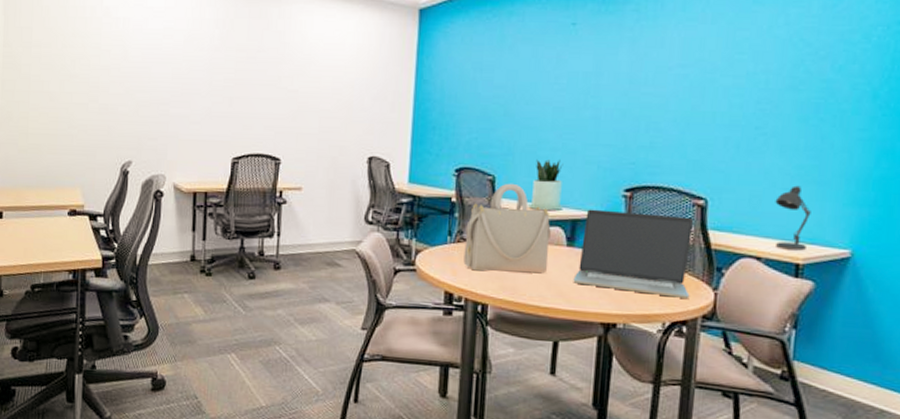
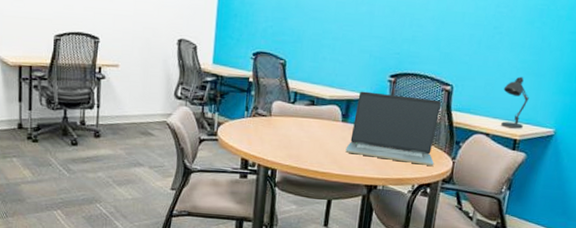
handbag: present [463,183,551,274] -> none [257,66,330,145]
planter: present [528,159,563,211] -> none [312,47,343,92]

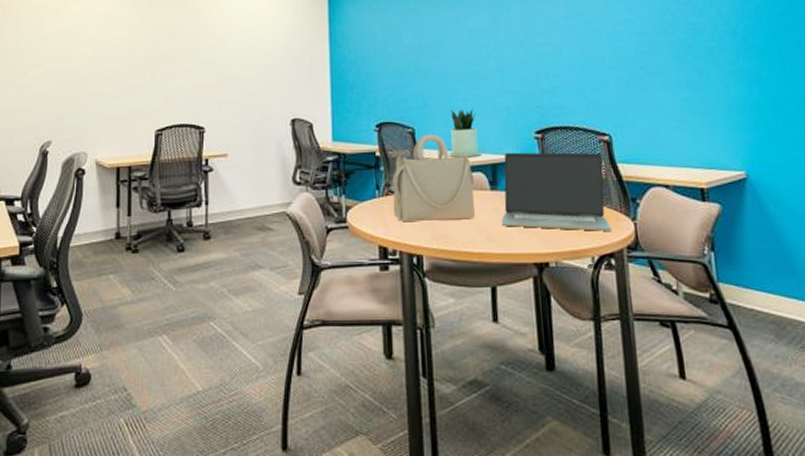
handbag: none [257,66,330,145] -> present [392,134,476,222]
planter: none [312,47,343,92] -> present [449,109,482,158]
desk lamp: present [501,76,529,129] -> none [670,116,707,176]

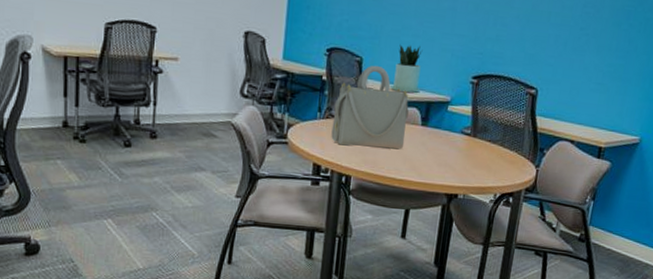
laptop: present [501,152,612,231] -> none [424,93,526,174]

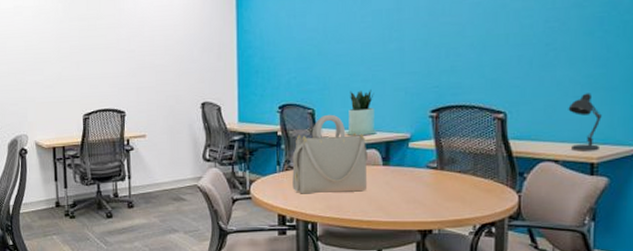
desk lamp: none [586,81,615,137] -> present [568,93,602,152]

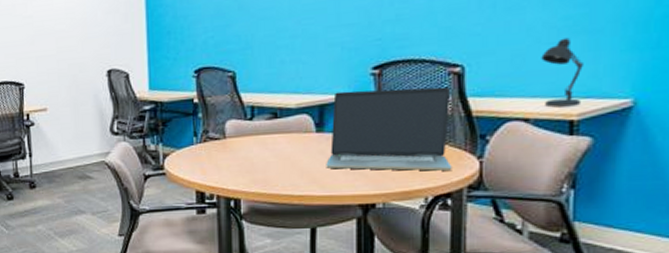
handbag: present [292,114,368,194] -> none [211,76,299,168]
planter: present [346,90,377,136] -> none [272,47,309,100]
laptop: none [391,130,496,203] -> present [326,86,452,171]

